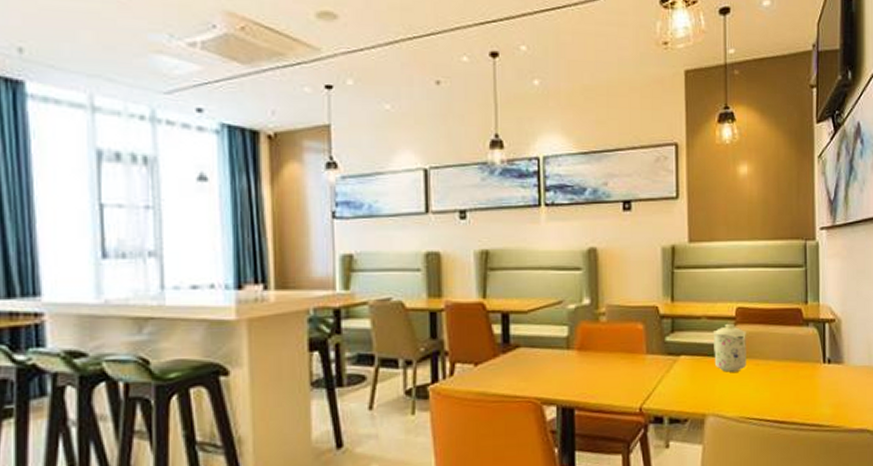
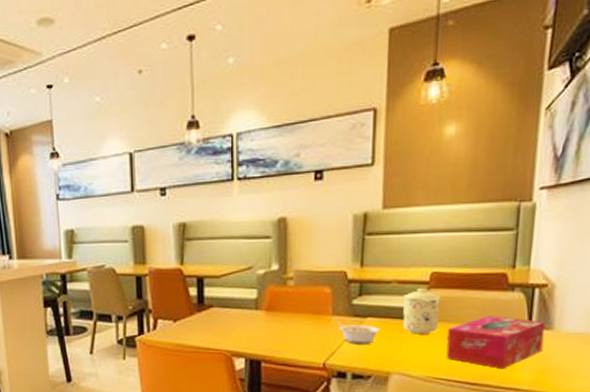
legume: none [651,361,694,385] -> present [337,322,381,344]
tissue box: none [755,351,837,405] -> present [446,316,546,369]

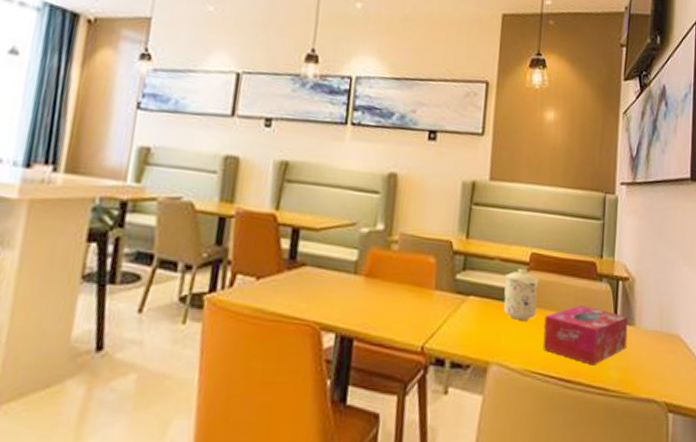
legume: present [337,322,381,344] -> none [439,298,482,327]

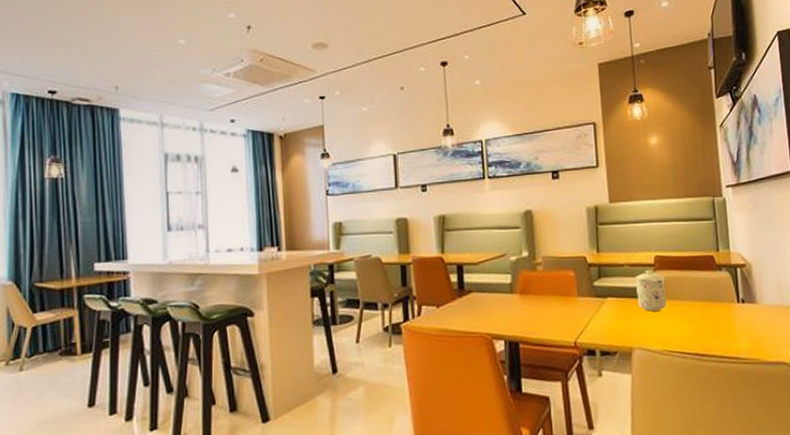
tissue box: present [543,305,628,366] -> none [675,292,752,340]

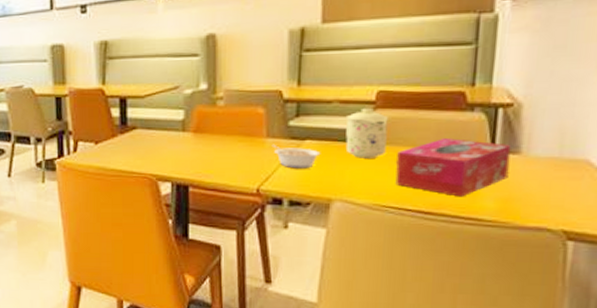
legume: none [582,303,620,323] -> present [271,145,321,169]
tissue box: none [675,292,752,340] -> present [395,138,511,197]

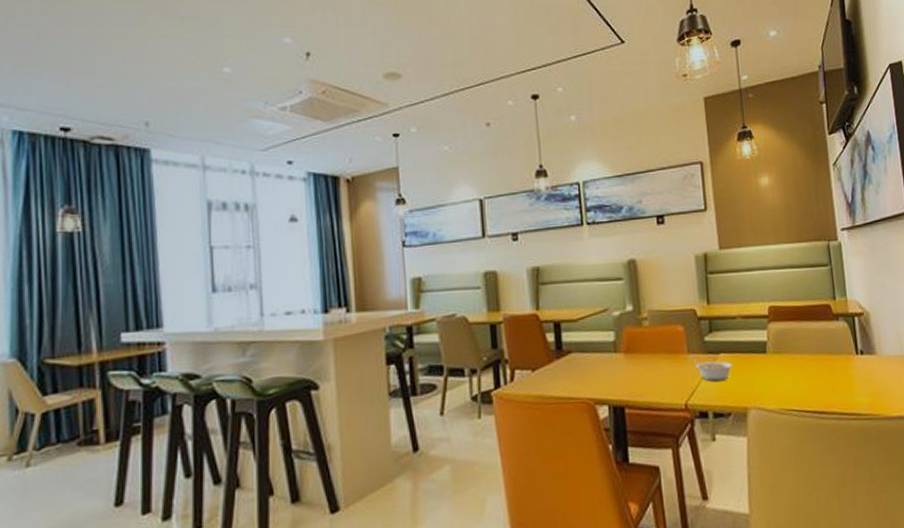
mug: present [345,107,388,158] -> none [748,321,783,367]
tissue box: present [395,138,511,197] -> none [791,344,872,396]

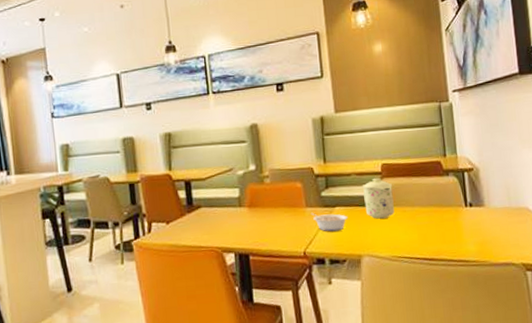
mug: none [748,321,783,367] -> present [362,177,395,219]

